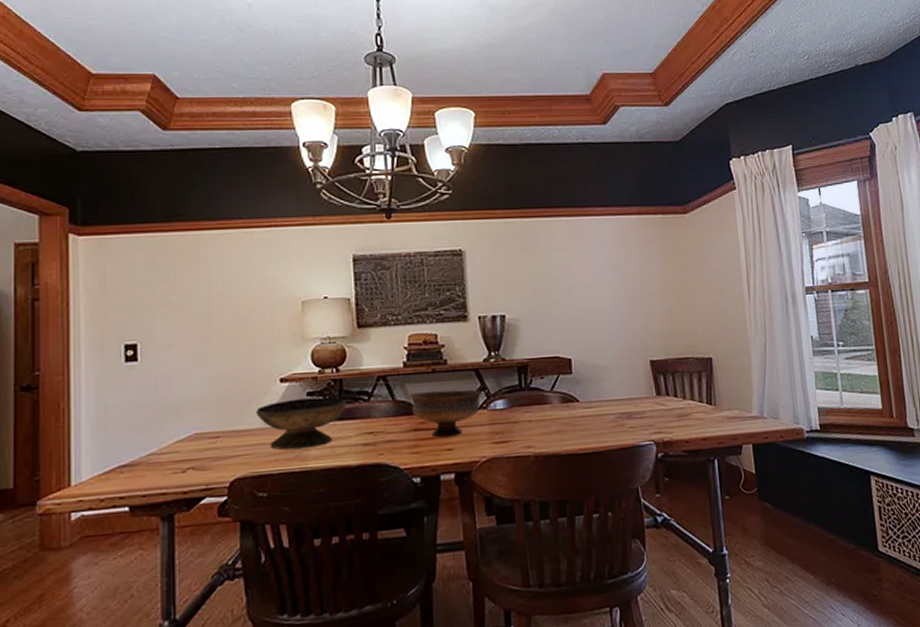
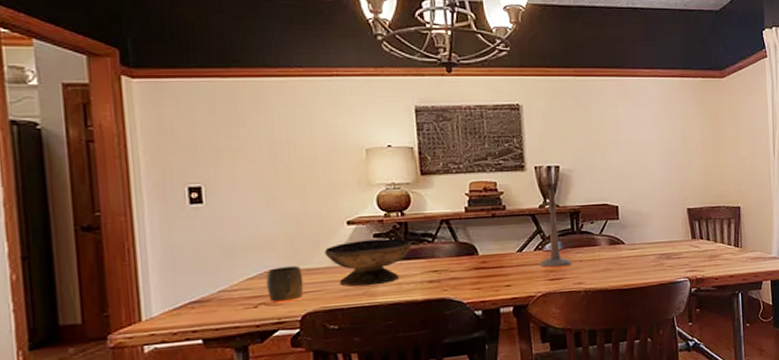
mug: none [196,427,233,467] -> present [266,266,304,302]
bowl: present [409,389,482,438] -> none [471,232,538,275]
candlestick: none [482,341,521,430] -> present [538,189,573,268]

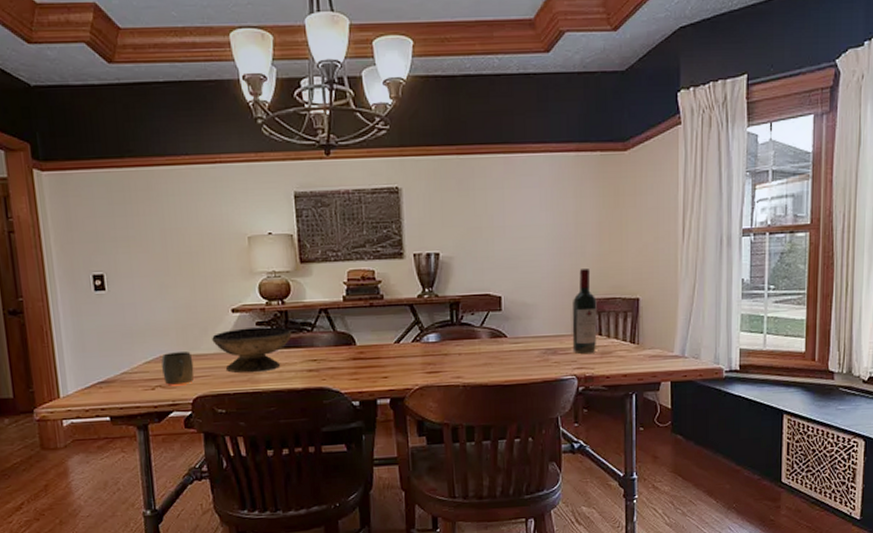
candlestick: present [538,189,573,268] -> none [416,278,451,361]
wine bottle: none [682,180,706,258] -> present [572,269,597,354]

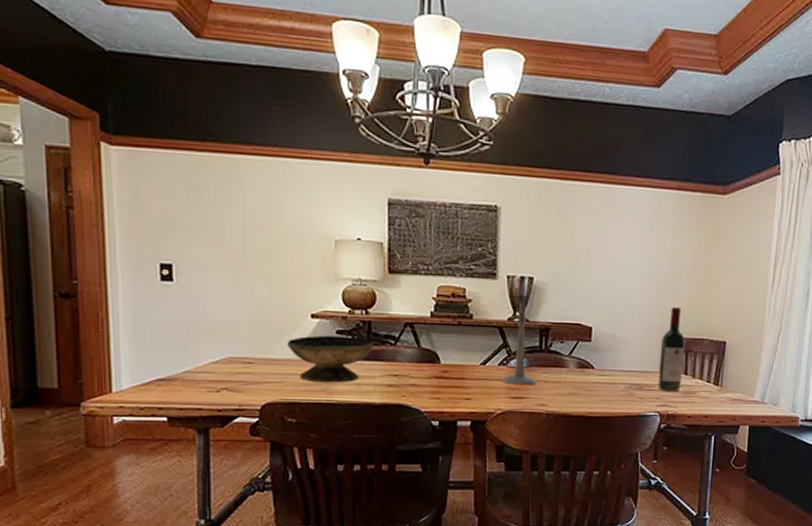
mug: present [161,352,195,385] -> none [230,354,265,389]
candlestick: none [416,278,451,361] -> present [501,301,537,386]

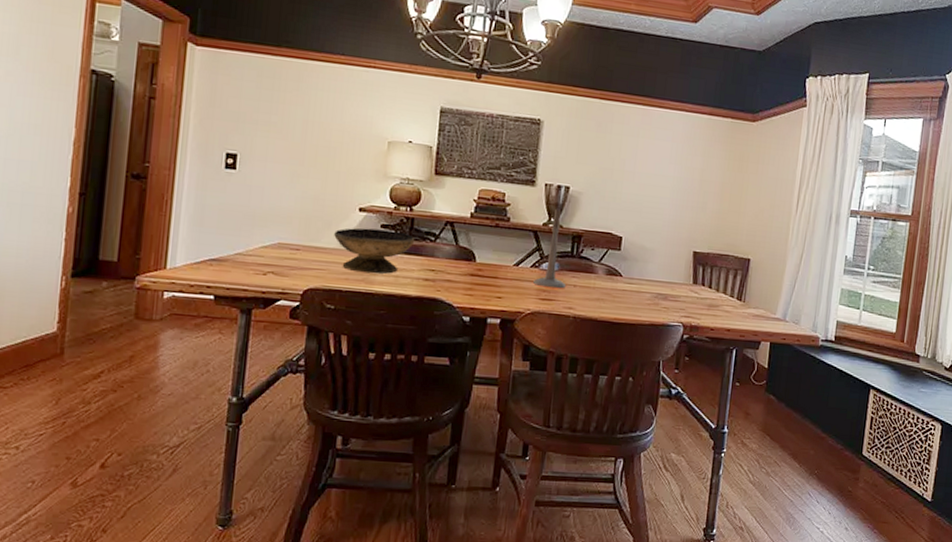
wine bottle: present [658,307,685,391] -> none [682,223,711,304]

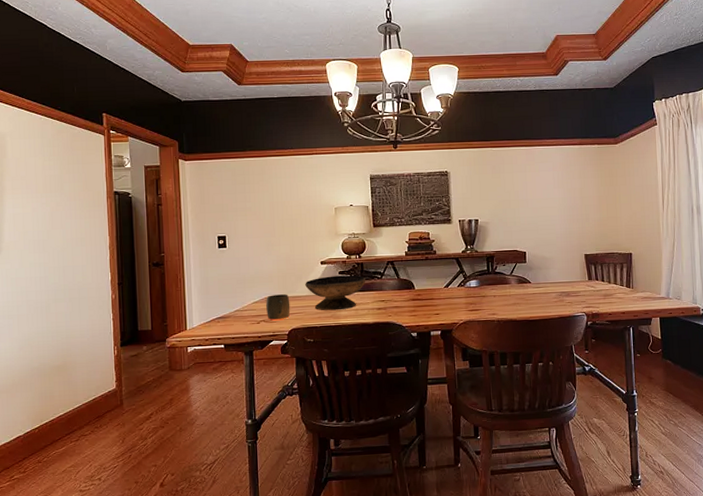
mug: none [277,240,311,275] -> present [266,294,291,320]
candlestick: present [532,209,567,289] -> none [461,238,488,301]

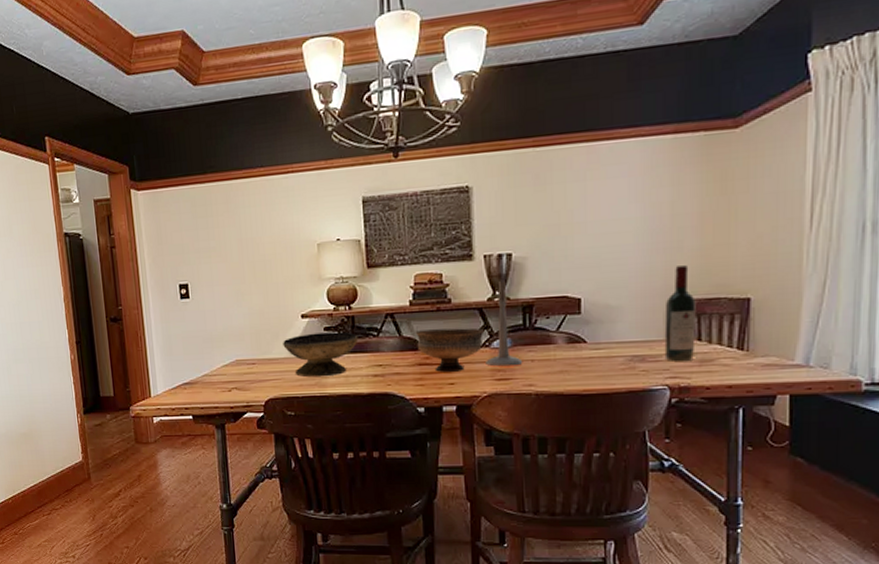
mug: present [266,294,291,320] -> none [237,356,267,387]
bowl: none [409,272,461,306] -> present [415,328,485,372]
candlestick: none [461,238,488,301] -> present [484,280,523,367]
wine bottle: none [580,231,601,296] -> present [664,265,696,361]

